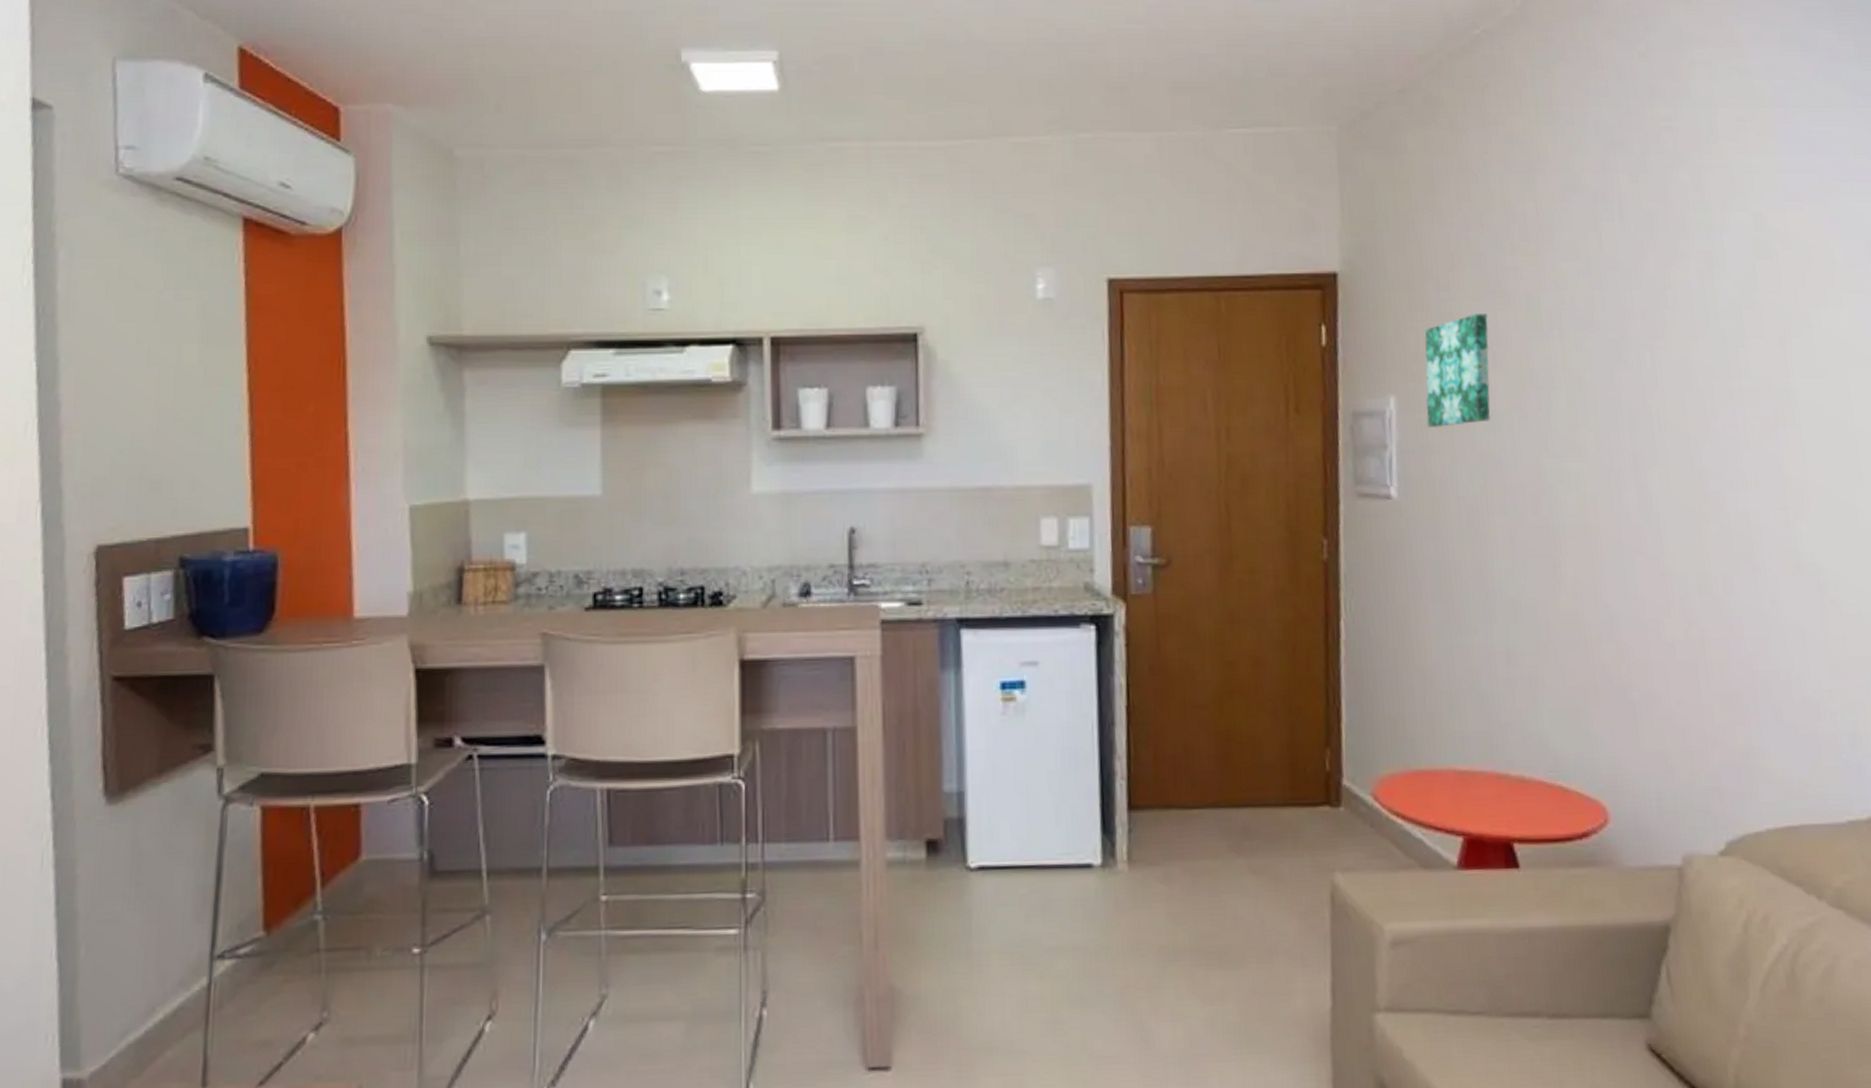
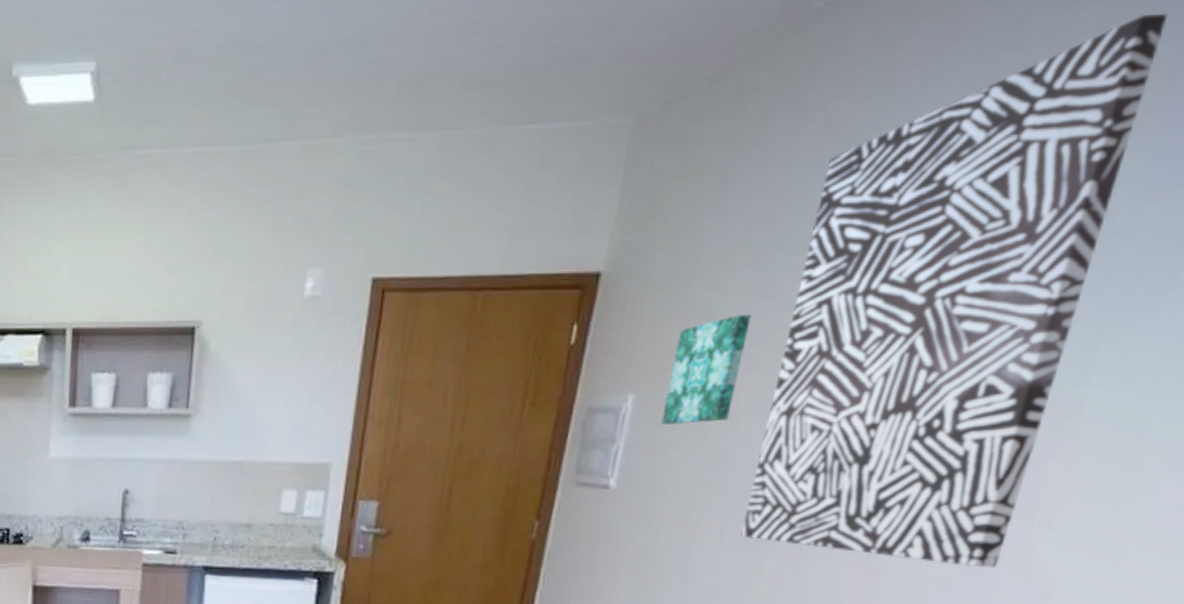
wall art: none [1520,54,1771,563] -> present [741,14,1167,569]

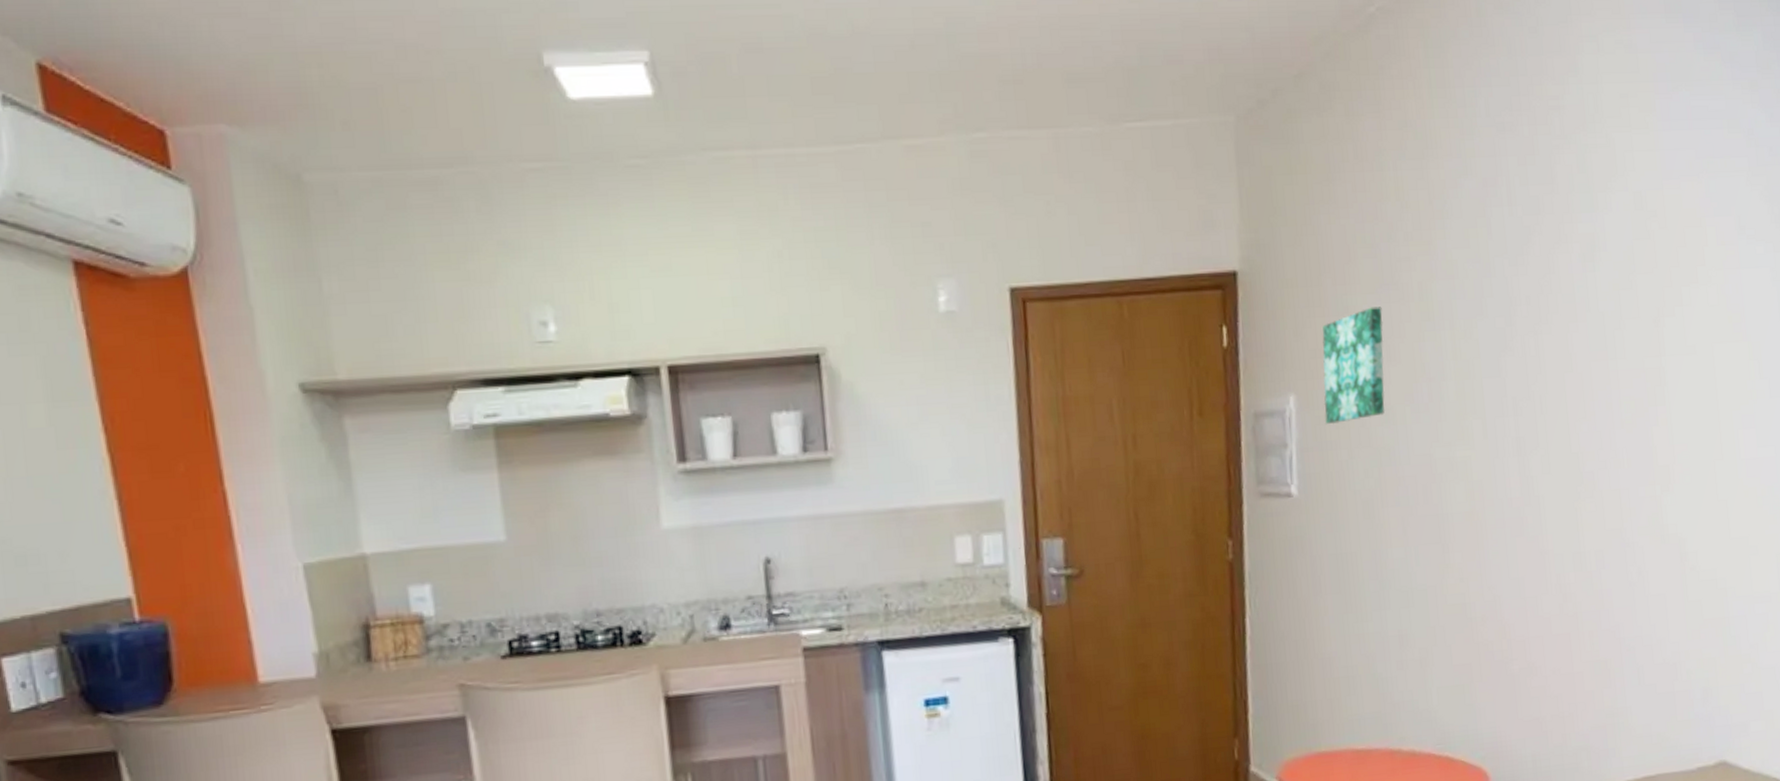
wall art: present [741,14,1167,569] -> none [1413,27,1640,538]

